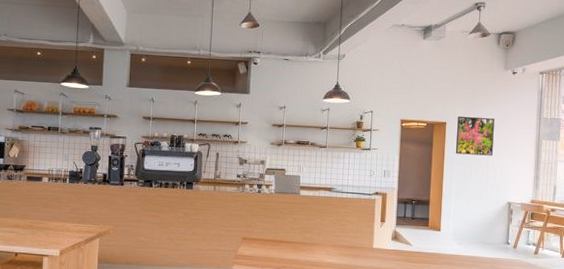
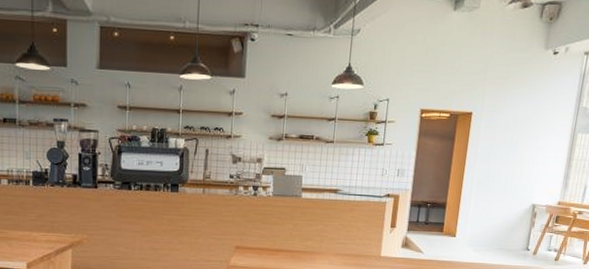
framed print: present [455,116,495,156] -> none [479,105,527,152]

